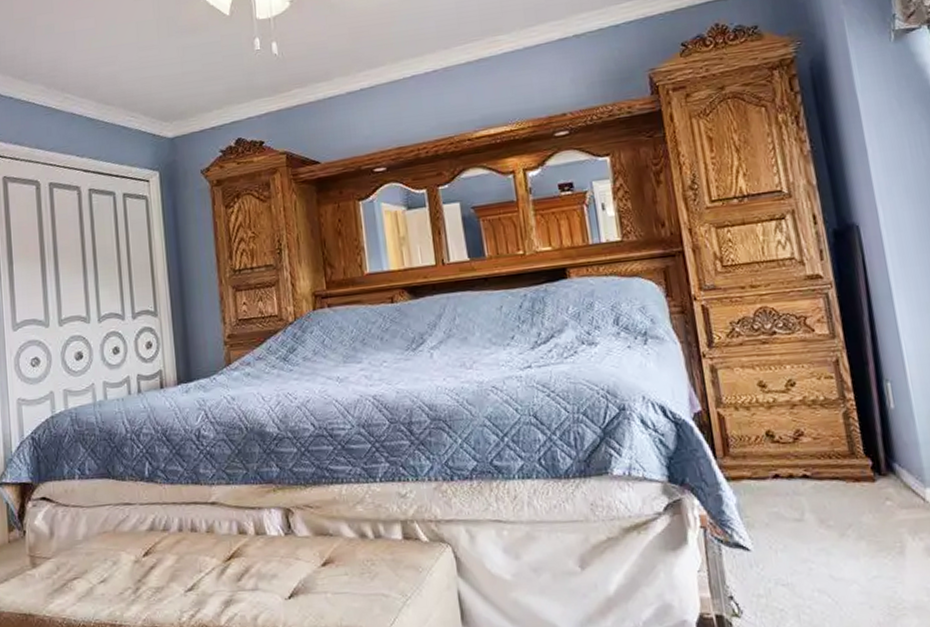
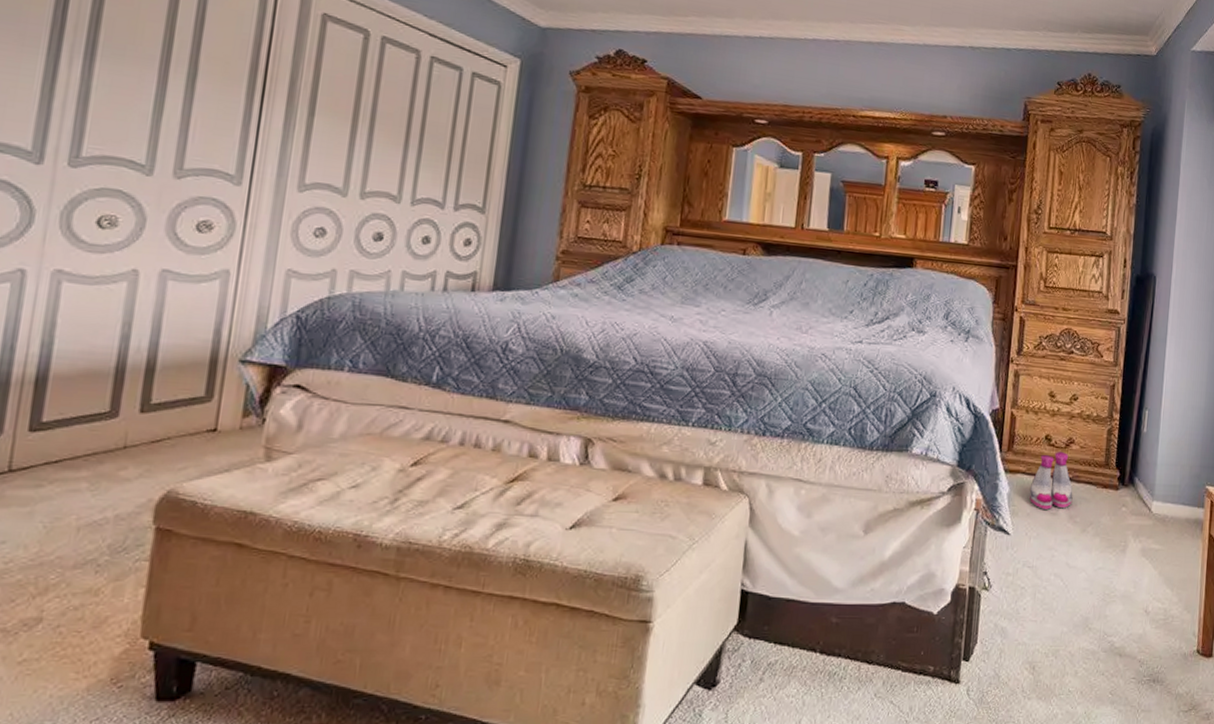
boots: none [761,446,820,517] -> present [1029,451,1073,510]

